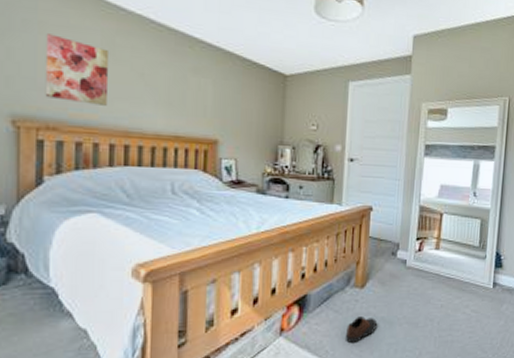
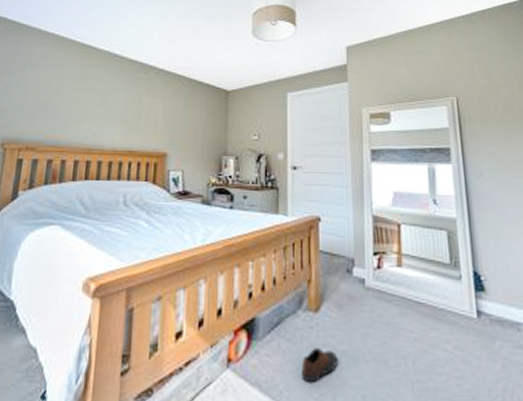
wall art: present [45,33,110,106] -> none [28,72,82,127]

